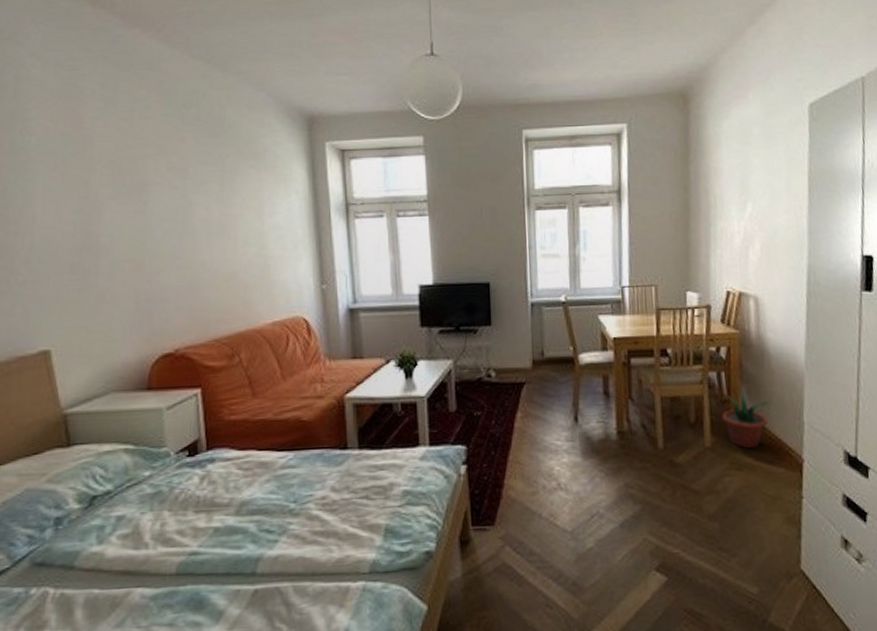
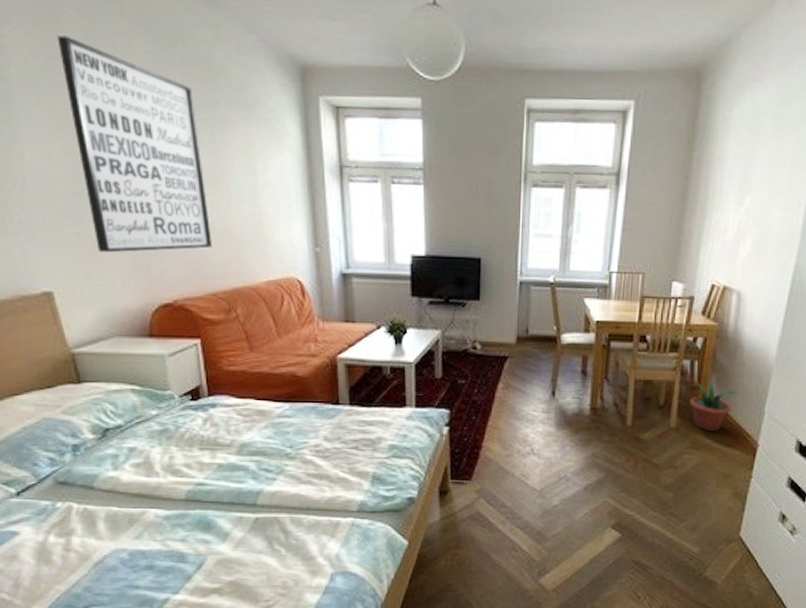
wall art: none [78,106,217,306] -> present [57,35,212,253]

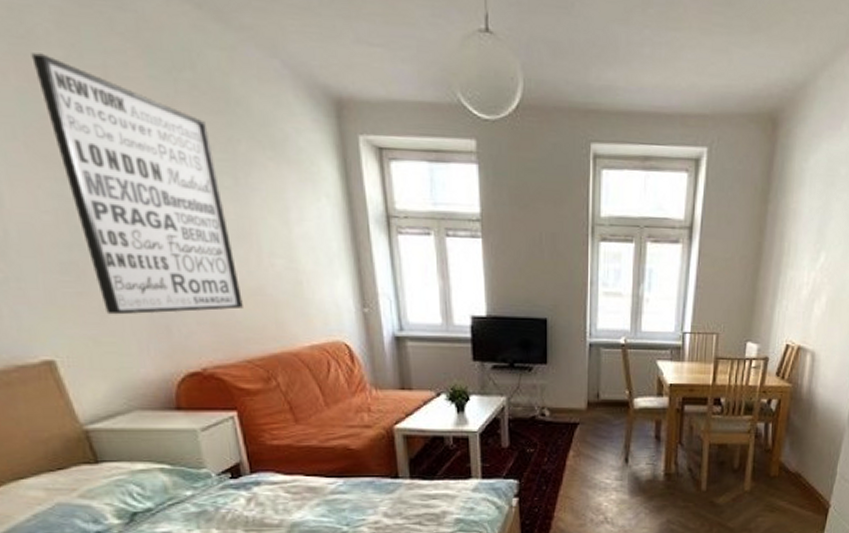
potted plant: present [689,379,737,432] -> none [763,442,810,494]

